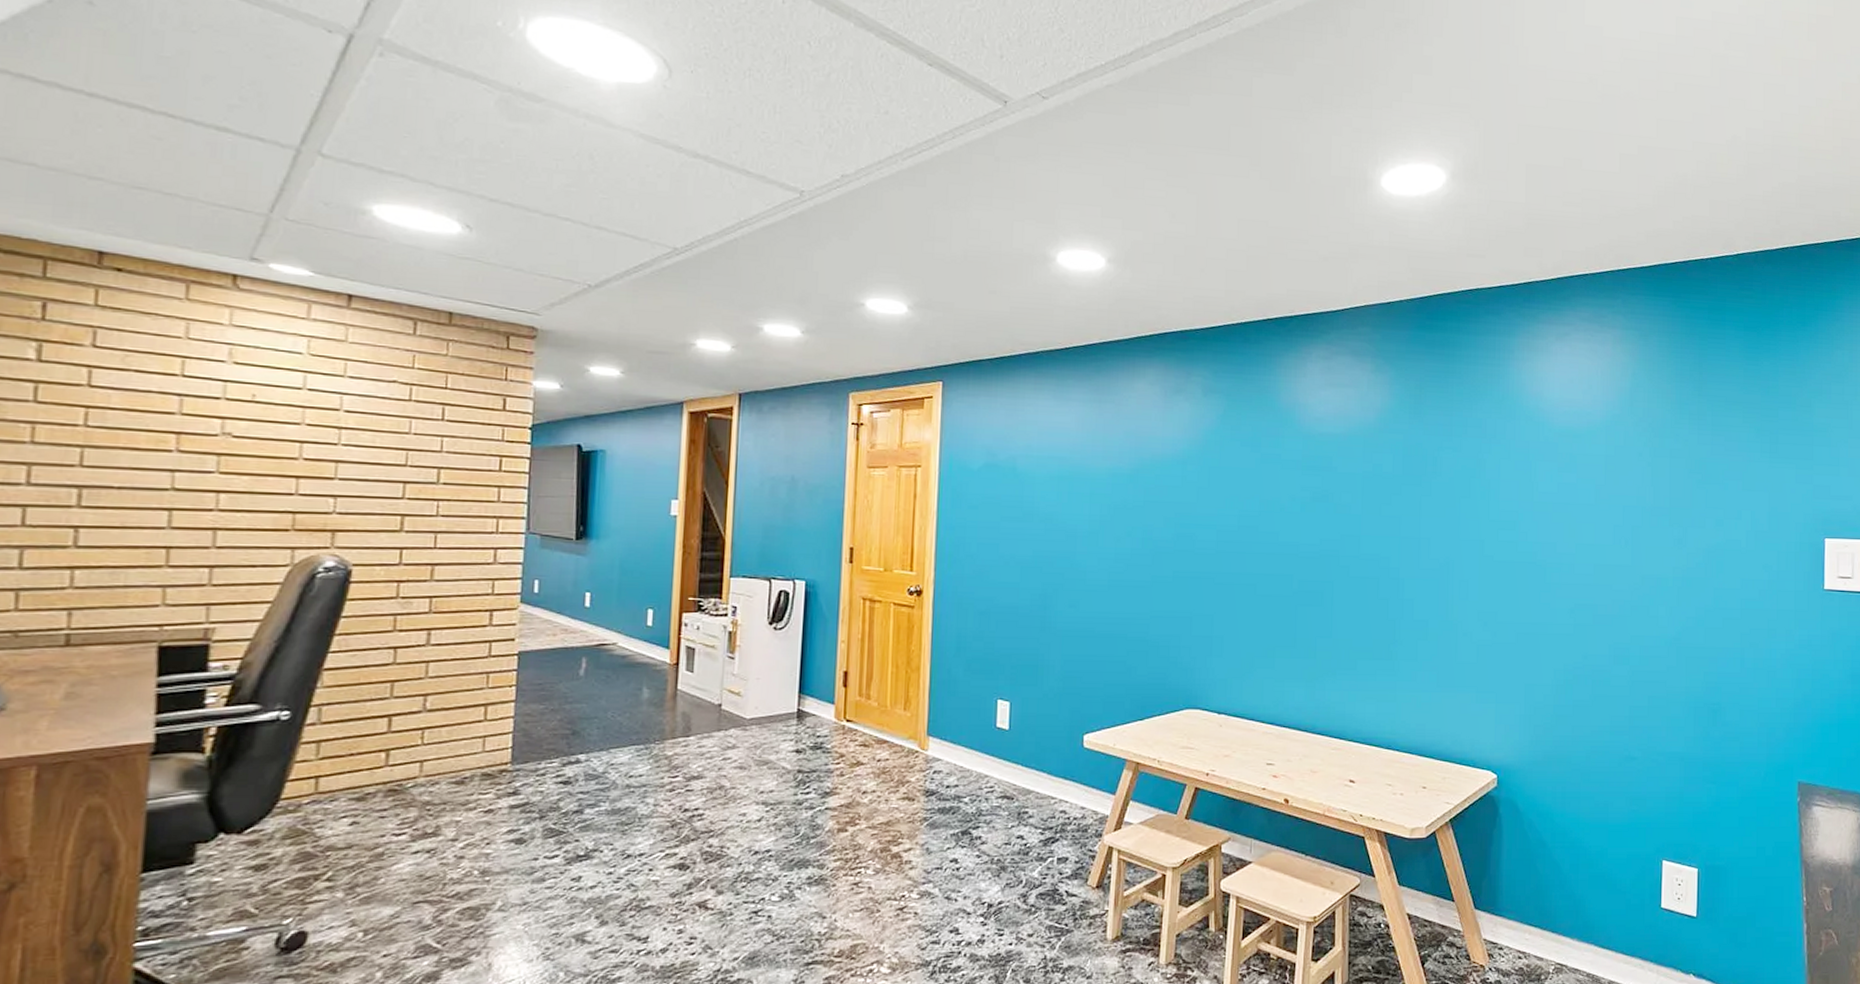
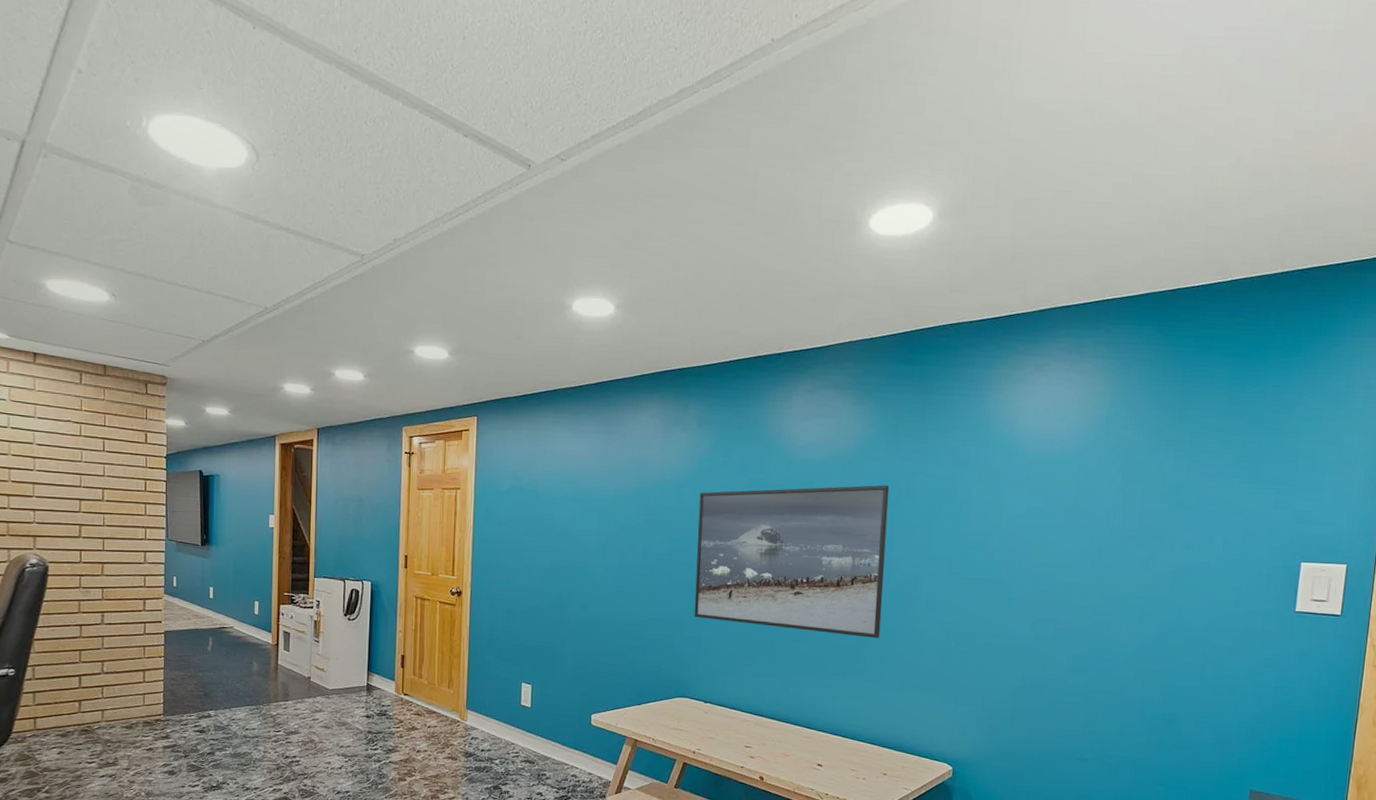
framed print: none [1203,460,1415,631] -> present [694,484,890,638]

